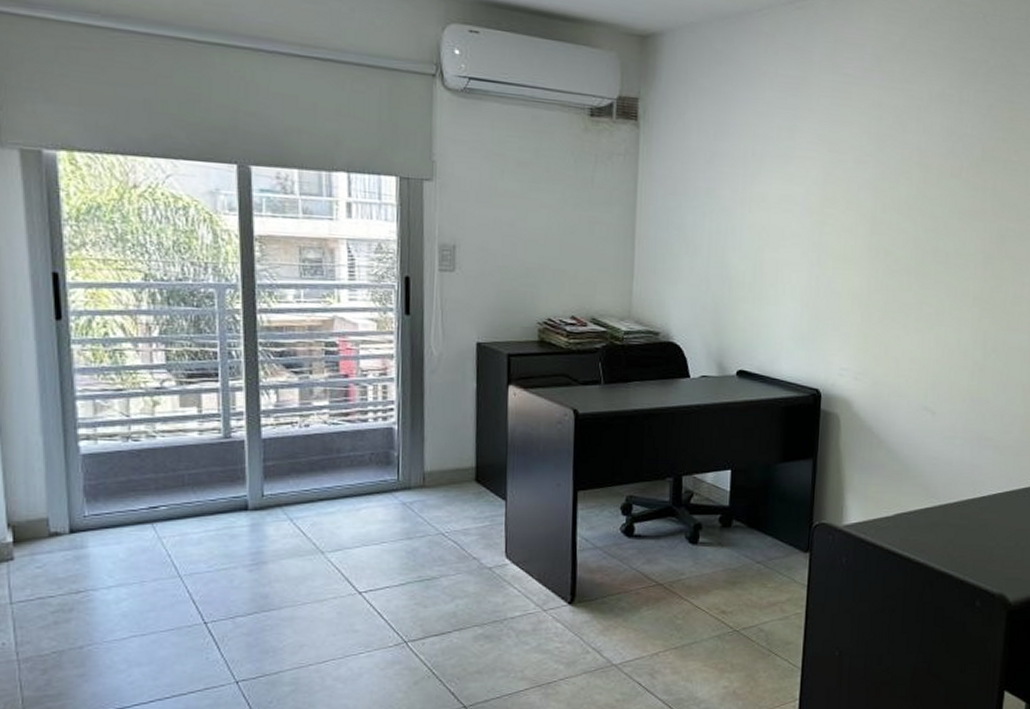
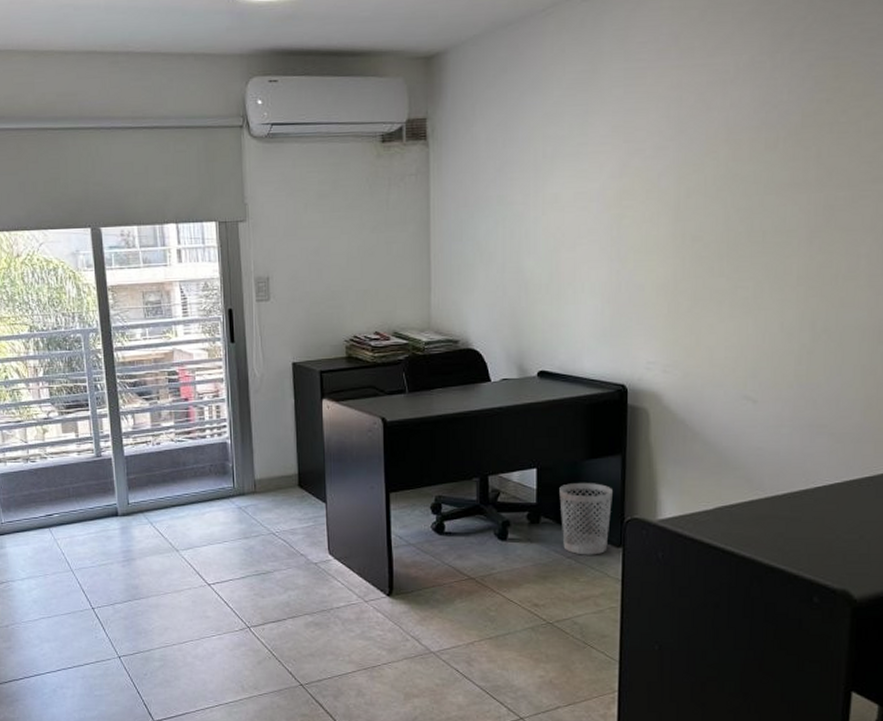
wastebasket: none [752,486,803,560] -> present [559,483,612,555]

